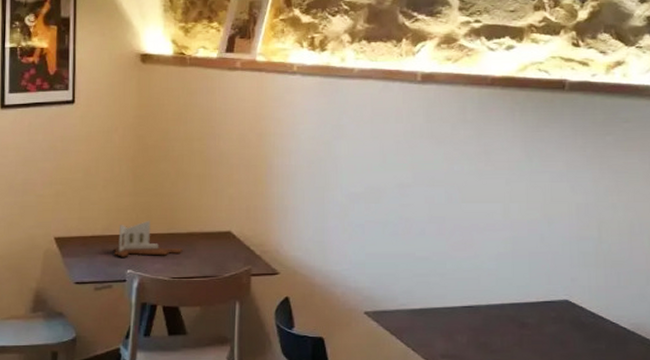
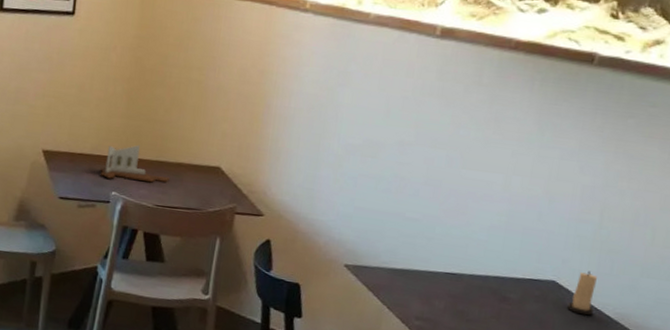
candle: none [584,286,609,330] -> present [567,271,597,316]

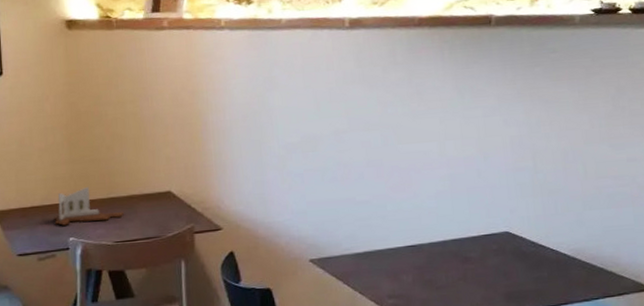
candle: present [567,271,597,316] -> none [525,215,550,259]

